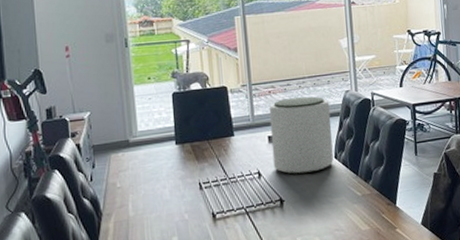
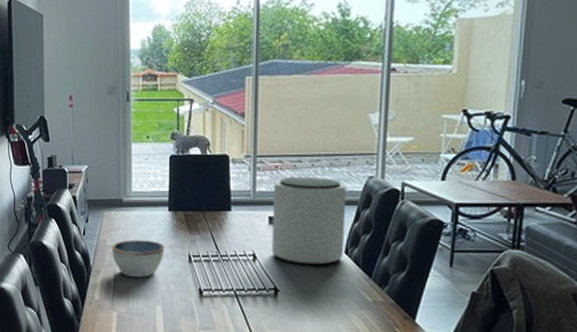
bowl: none [121,175,176,214] -> present [111,239,165,278]

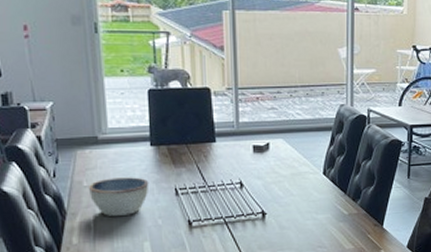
plant pot: present [271,177,347,266] -> none [255,107,323,188]

